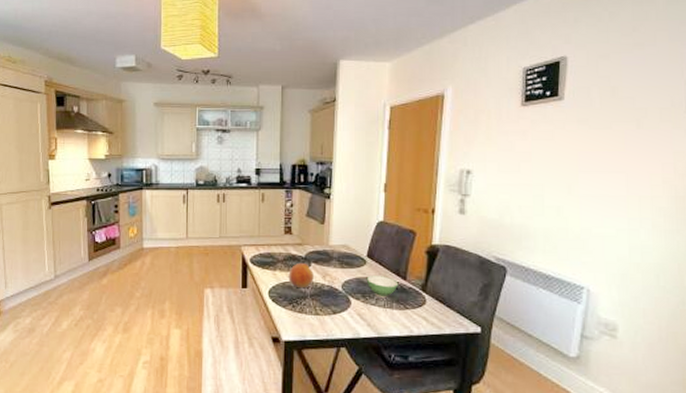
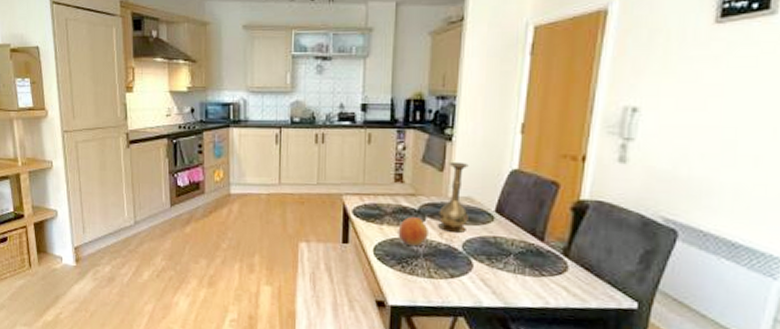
vase: none [322,215,346,275] -> present [438,161,469,233]
bowl: present [366,276,399,299] -> none [493,235,534,263]

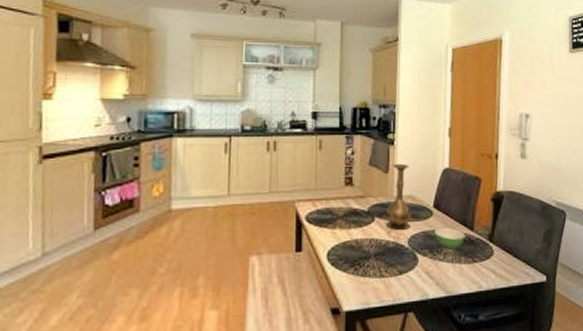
fruit: present [398,216,428,247] -> none [350,217,378,248]
bowl: none [493,235,534,263] -> present [433,228,466,253]

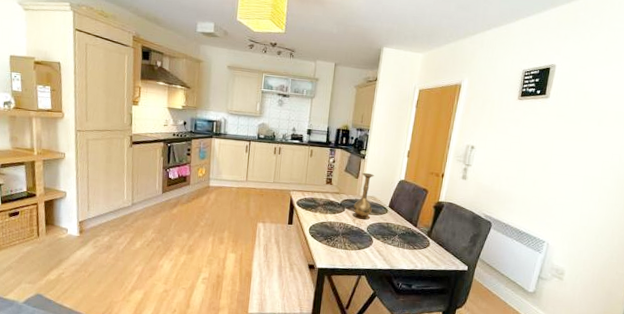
bowl: present [433,228,466,253] -> none [386,222,411,240]

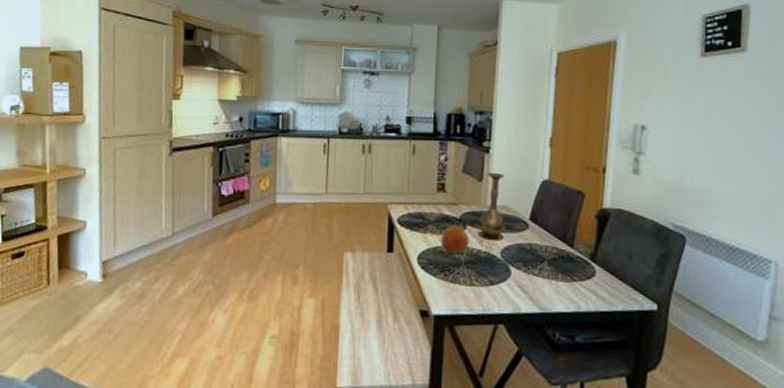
fruit: none [326,207,346,228] -> present [441,224,469,255]

